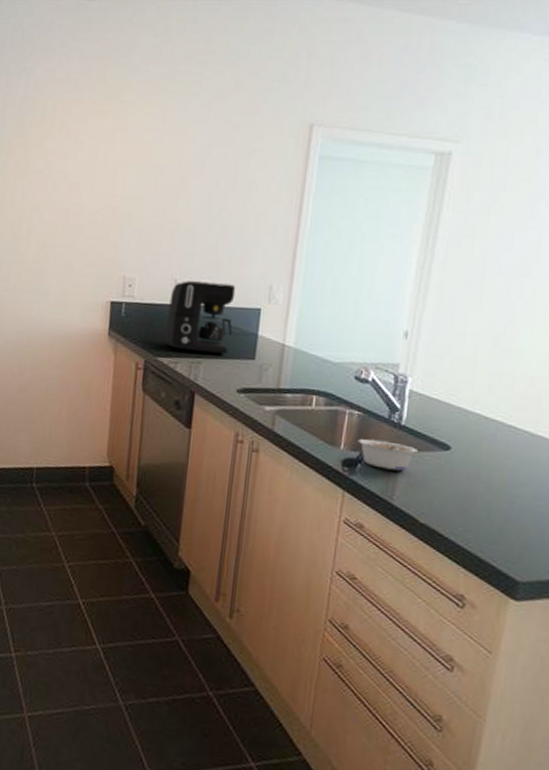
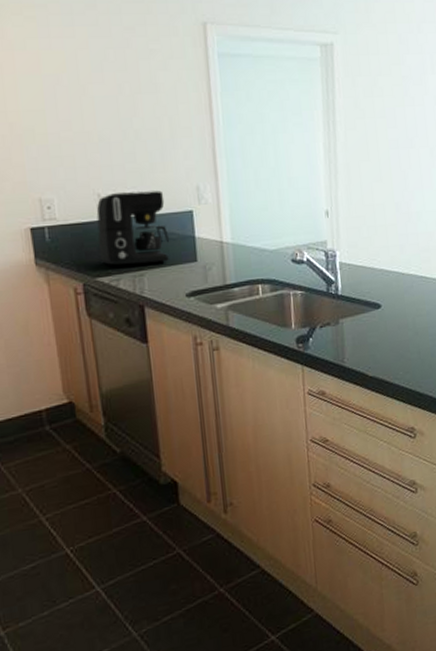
legume: present [357,438,418,471] -> none [305,311,356,338]

